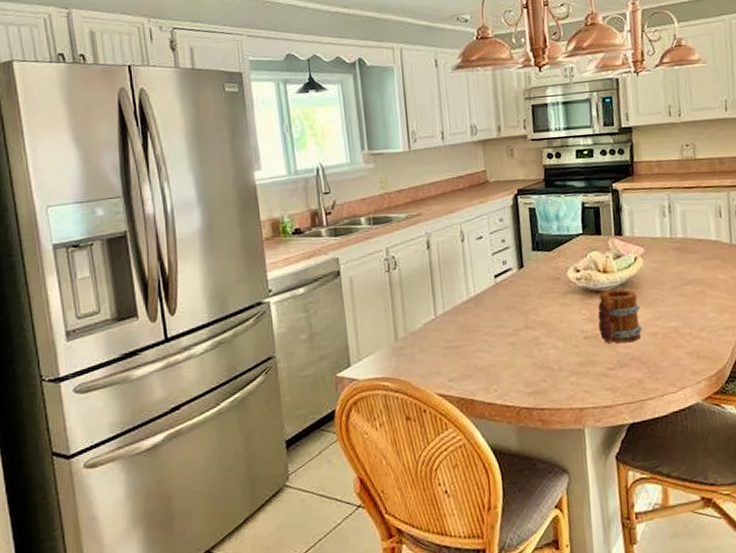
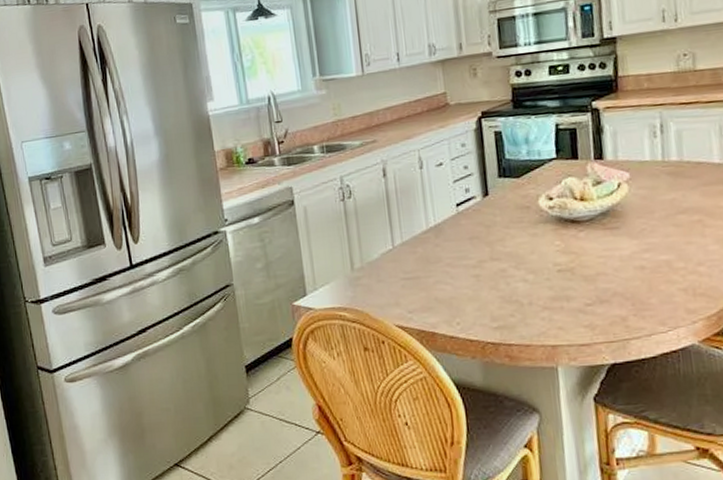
mug: present [598,289,642,344] -> none [573,218,626,278]

